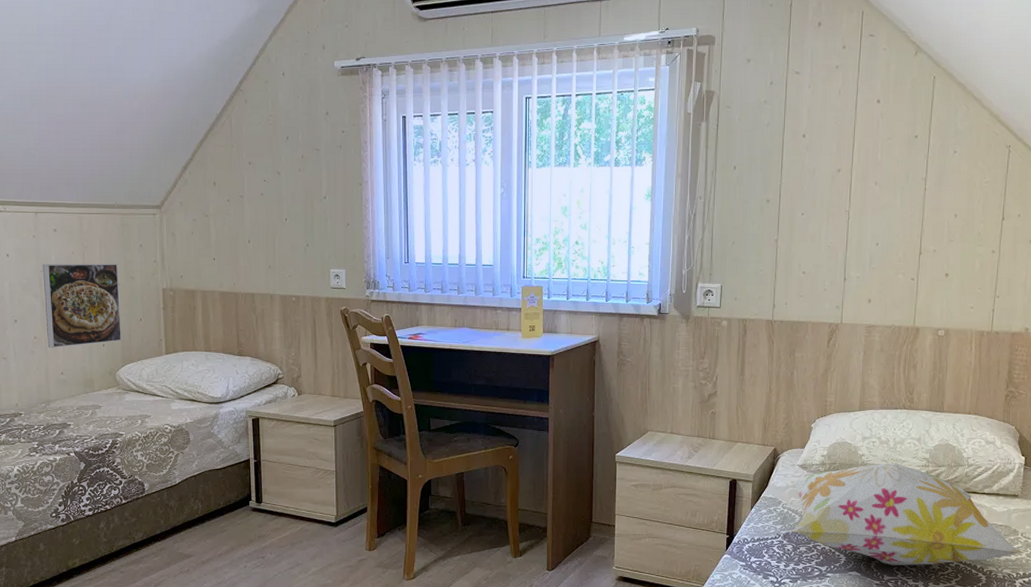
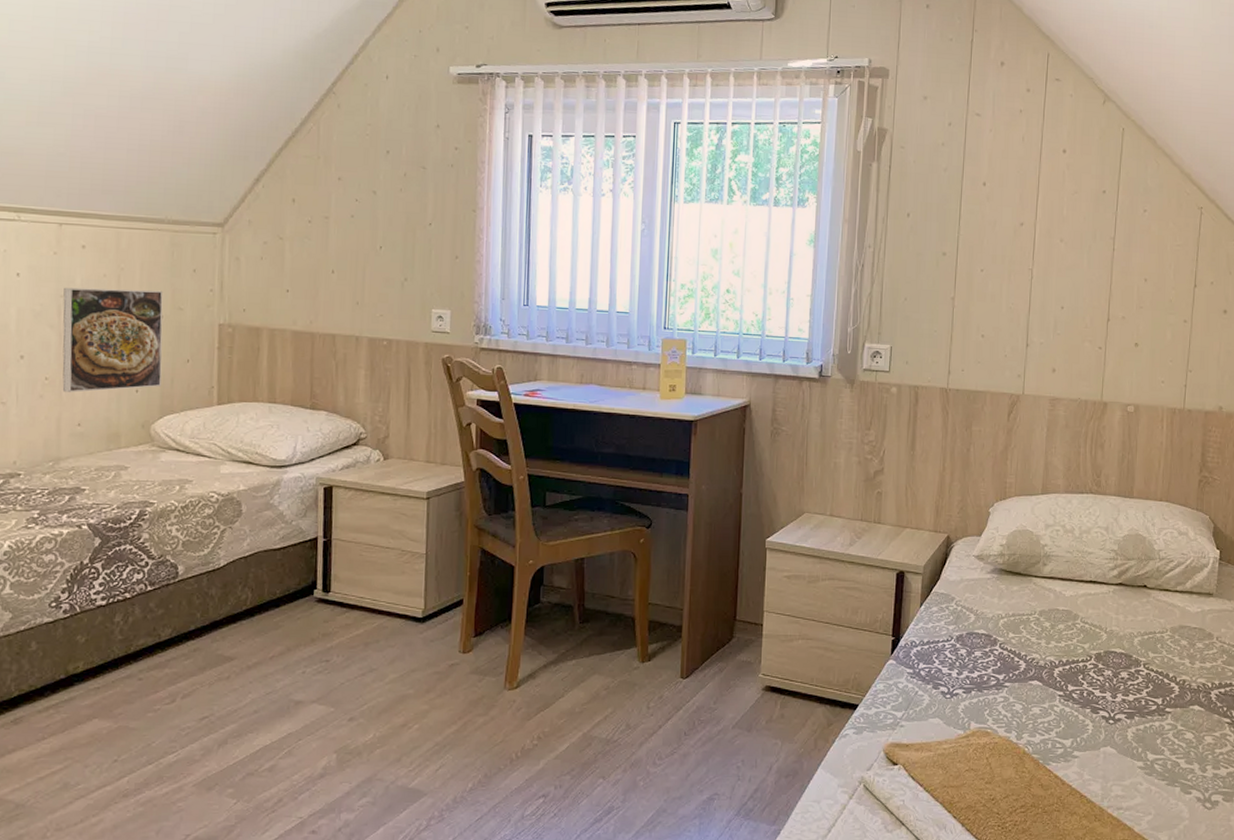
decorative pillow: present [791,463,1021,565] -> none [965,555,1216,674]

